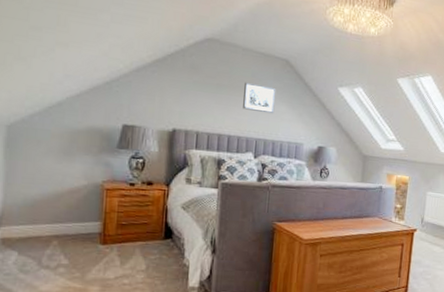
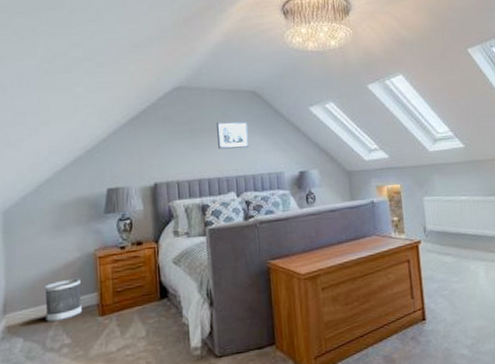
wastebasket: none [44,204,84,242] -> present [44,278,82,322]

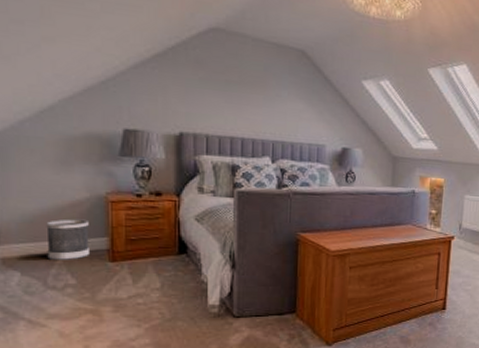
wall art: present [217,121,250,149] -> none [256,77,293,113]

